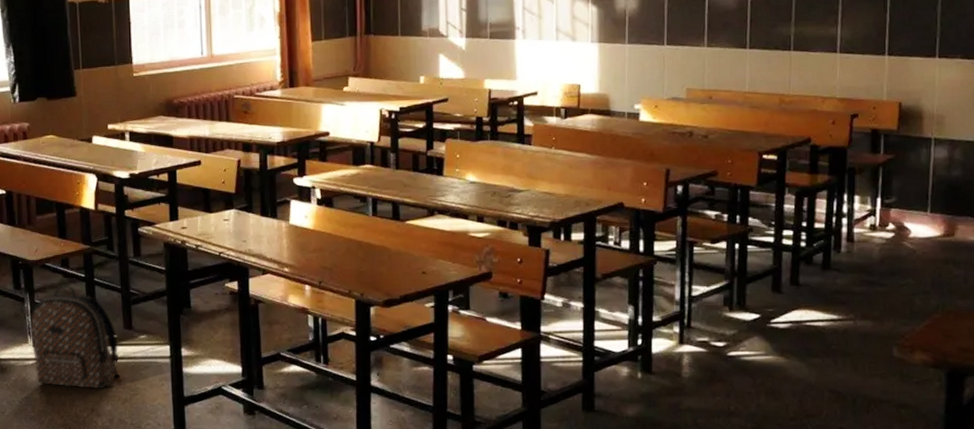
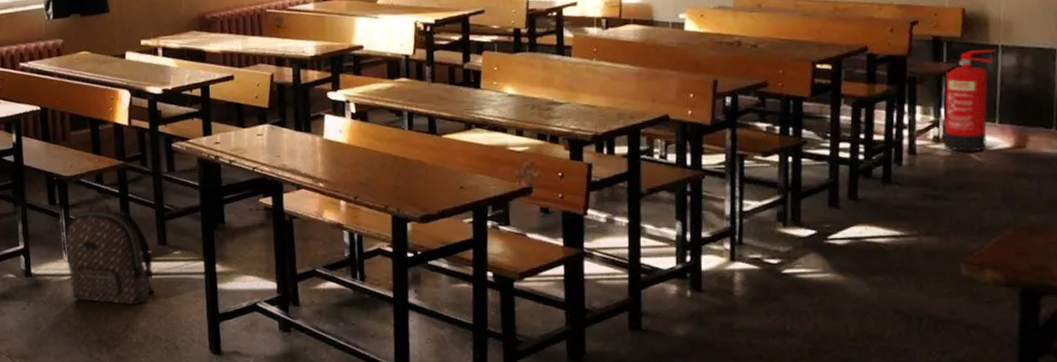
fire extinguisher: none [871,142,929,239] -> present [933,50,996,152]

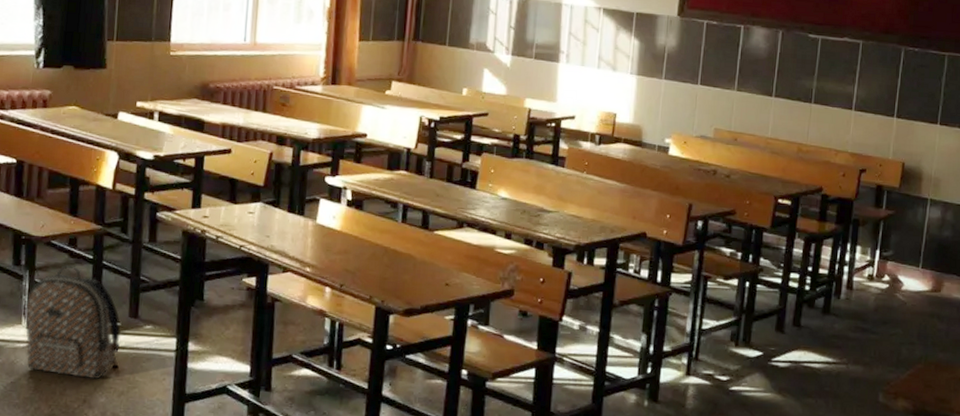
fire extinguisher: present [933,50,996,152] -> none [872,200,925,292]

